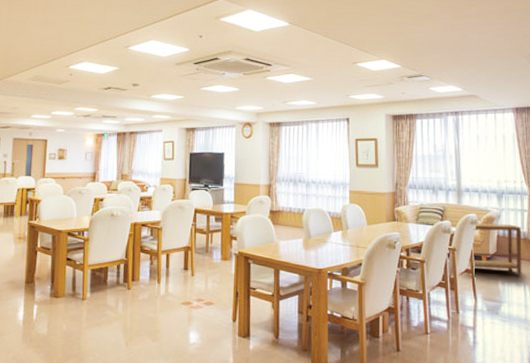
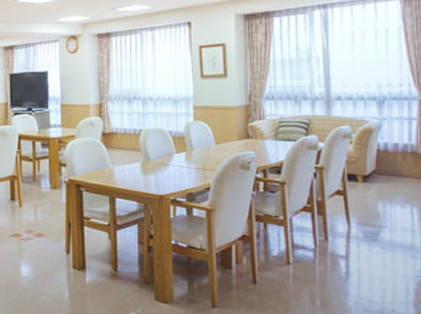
side table: present [471,223,522,276] -> none [343,136,409,196]

